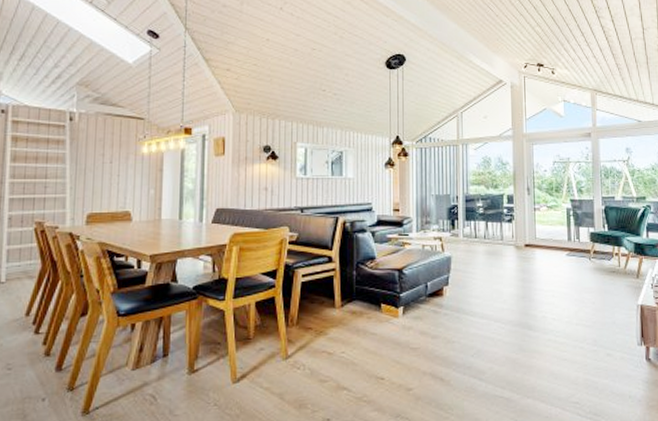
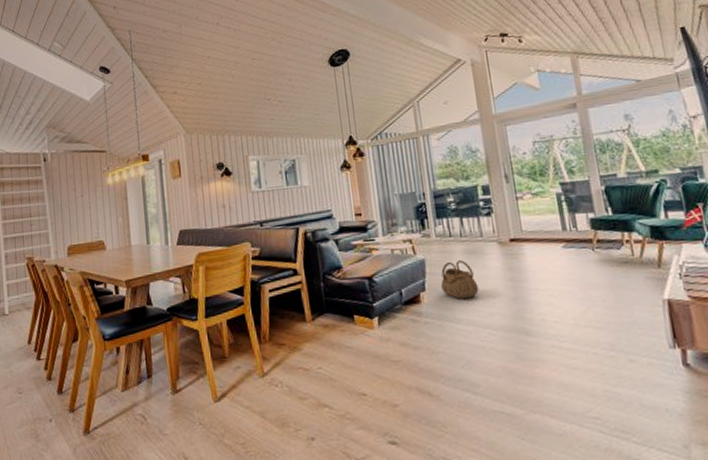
basket: none [462,260,494,295] -> present [440,260,479,300]

